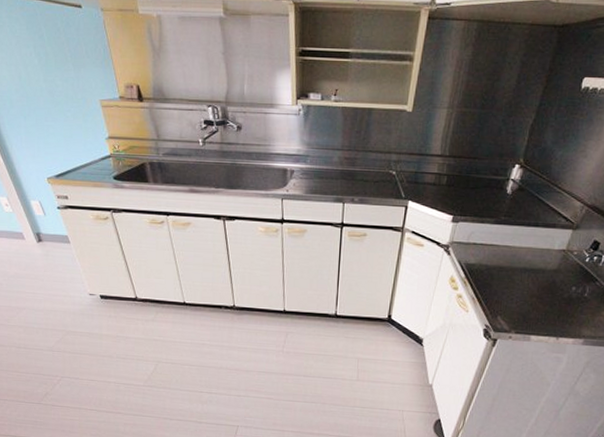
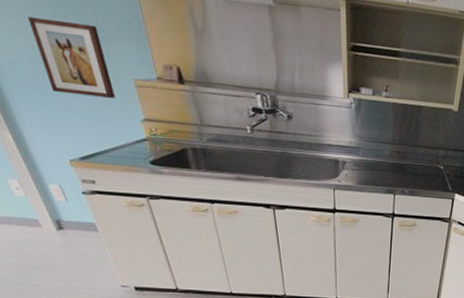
wall art: none [15,49,85,120] -> present [28,16,116,99]

